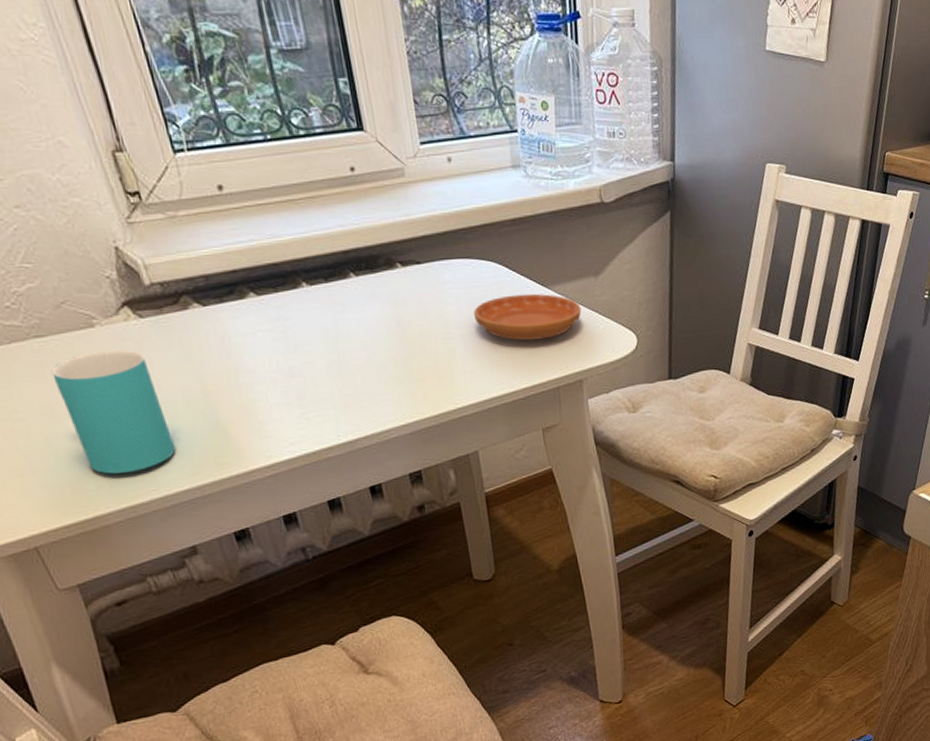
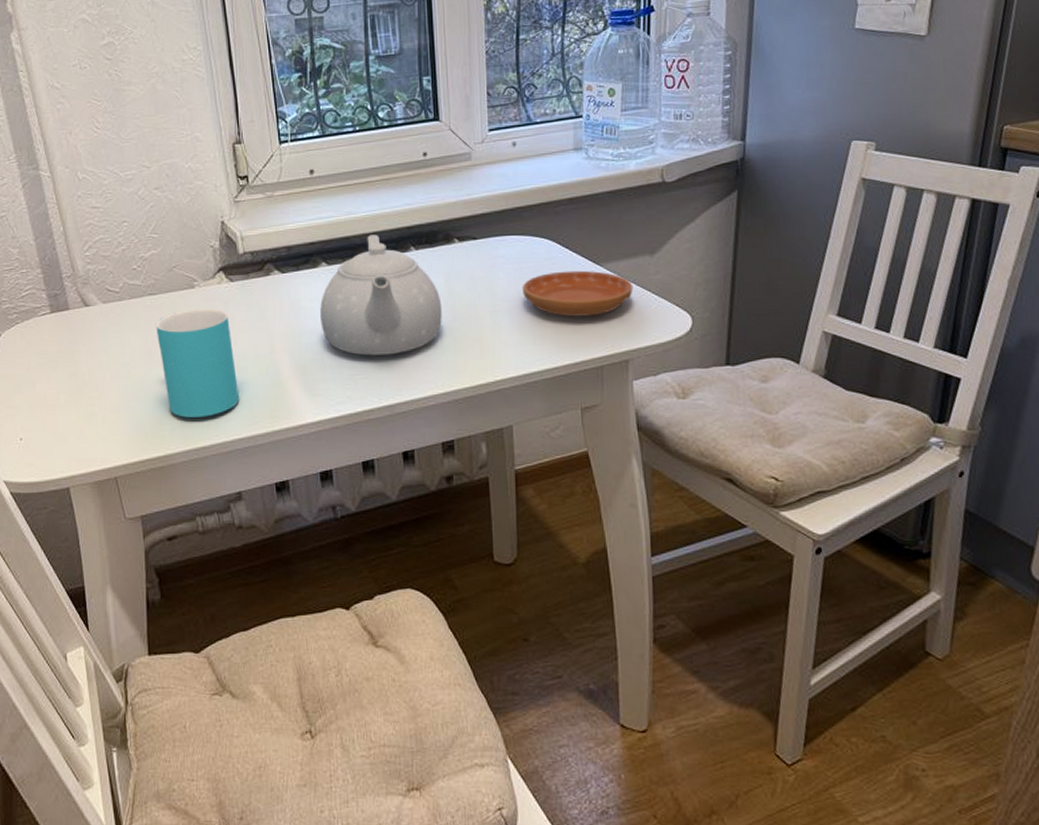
teapot: none [255,260,394,392] -> present [320,234,442,356]

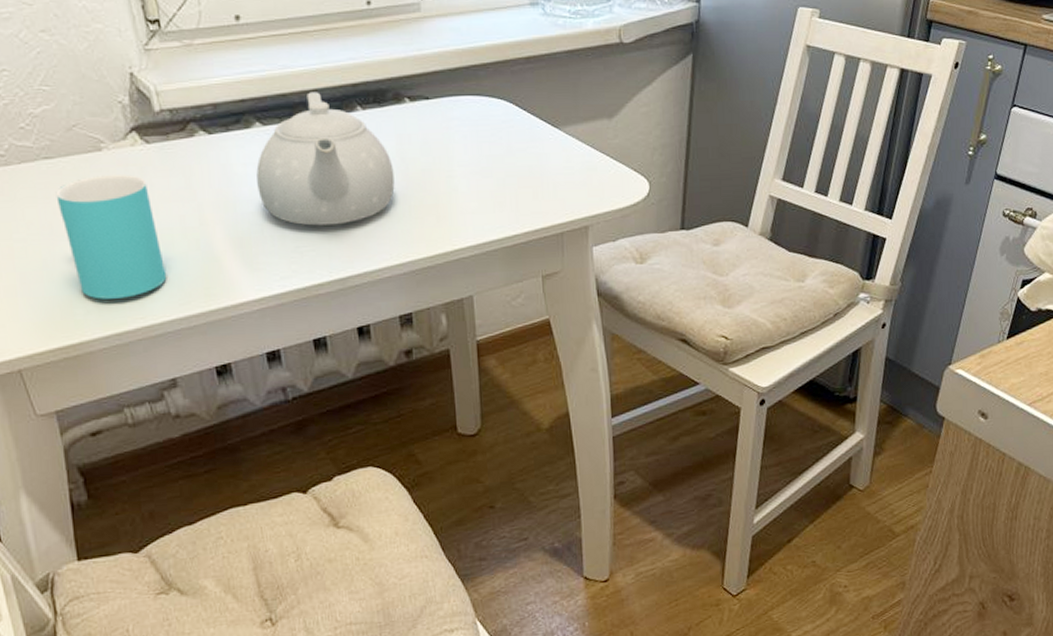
saucer: present [523,270,634,317] -> none [480,134,592,183]

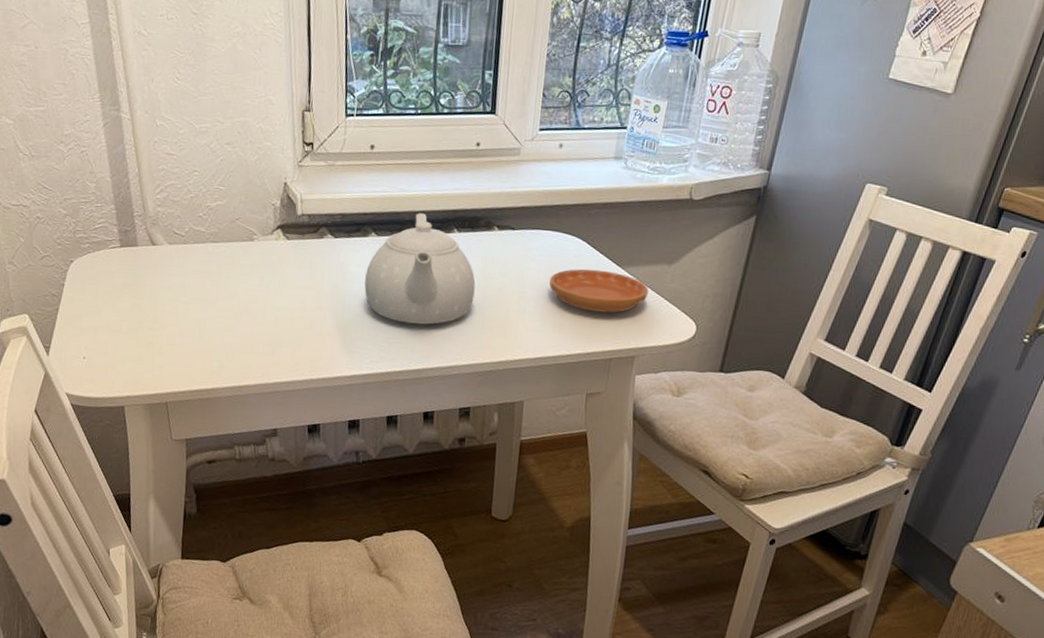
cup: present [55,175,167,300] -> none [215,260,285,359]
saucer: none [480,134,592,183] -> present [549,268,649,313]

